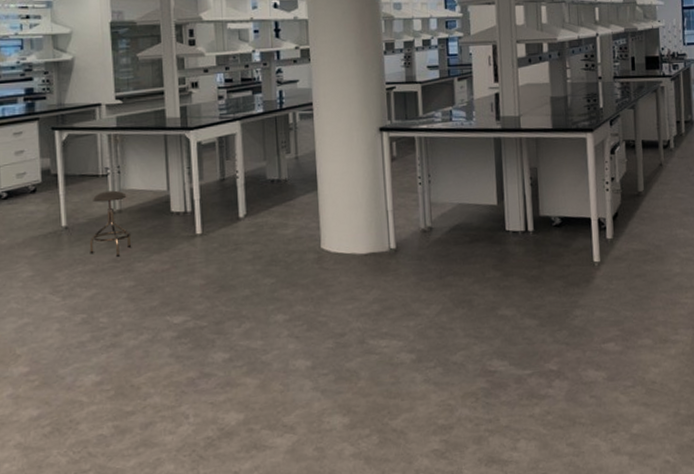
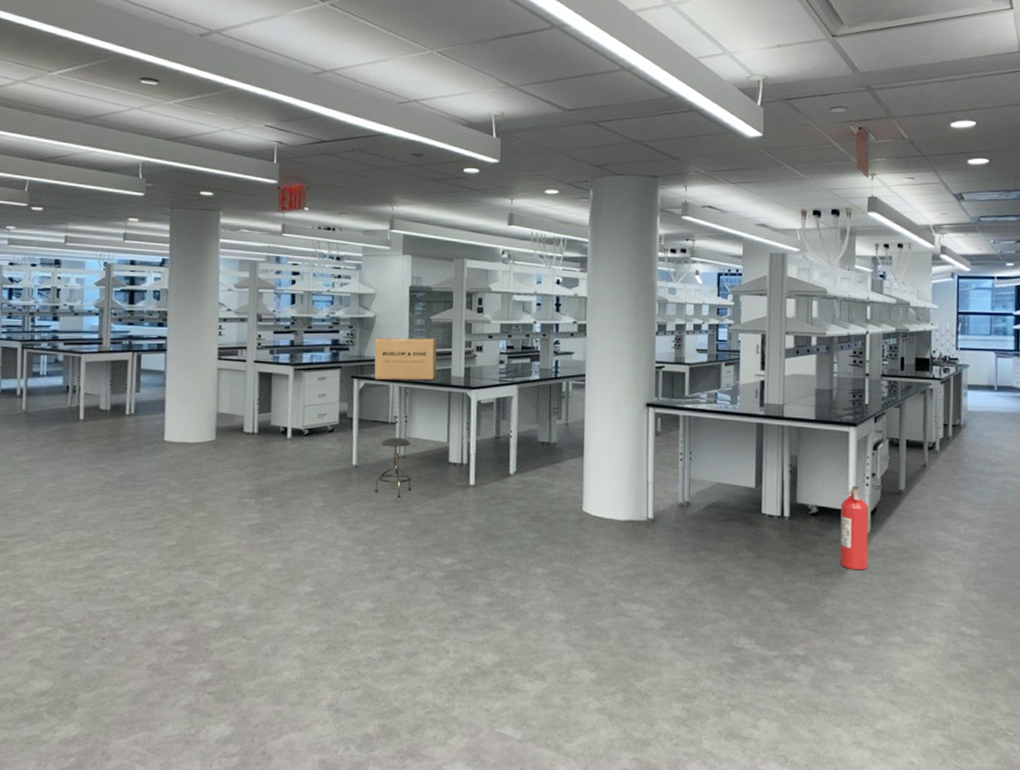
box: none [75,77,149,130] -> present [374,337,437,381]
fire extinguisher: none [583,191,614,278] -> present [840,485,869,571]

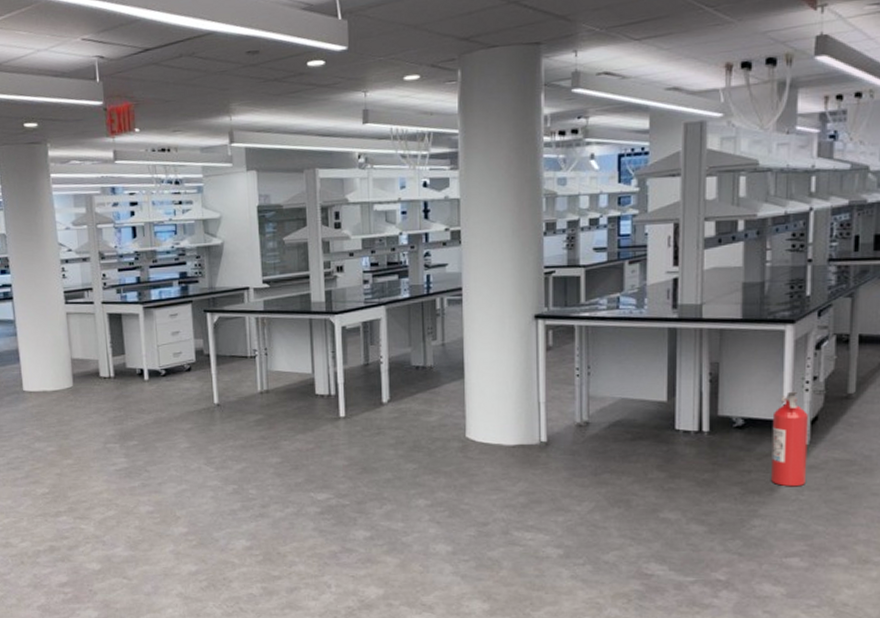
box: present [374,337,437,381] -> none [225,261,294,313]
stool: present [374,437,412,497] -> none [239,371,279,434]

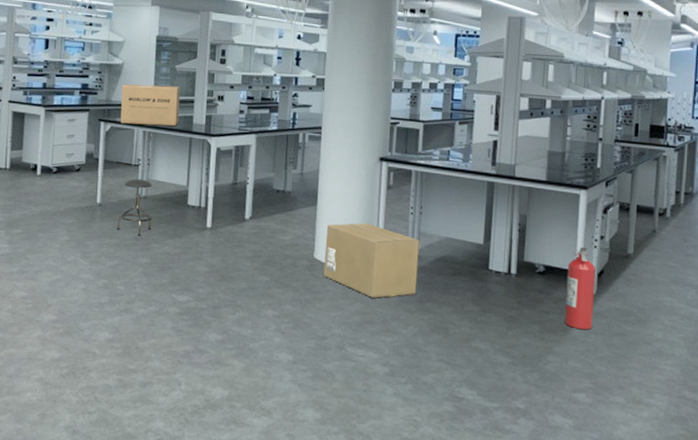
box: none [225,261,294,313] -> present [120,84,181,127]
stool: none [239,371,279,434] -> present [116,178,153,236]
box: none [478,393,590,475] -> present [323,223,420,298]

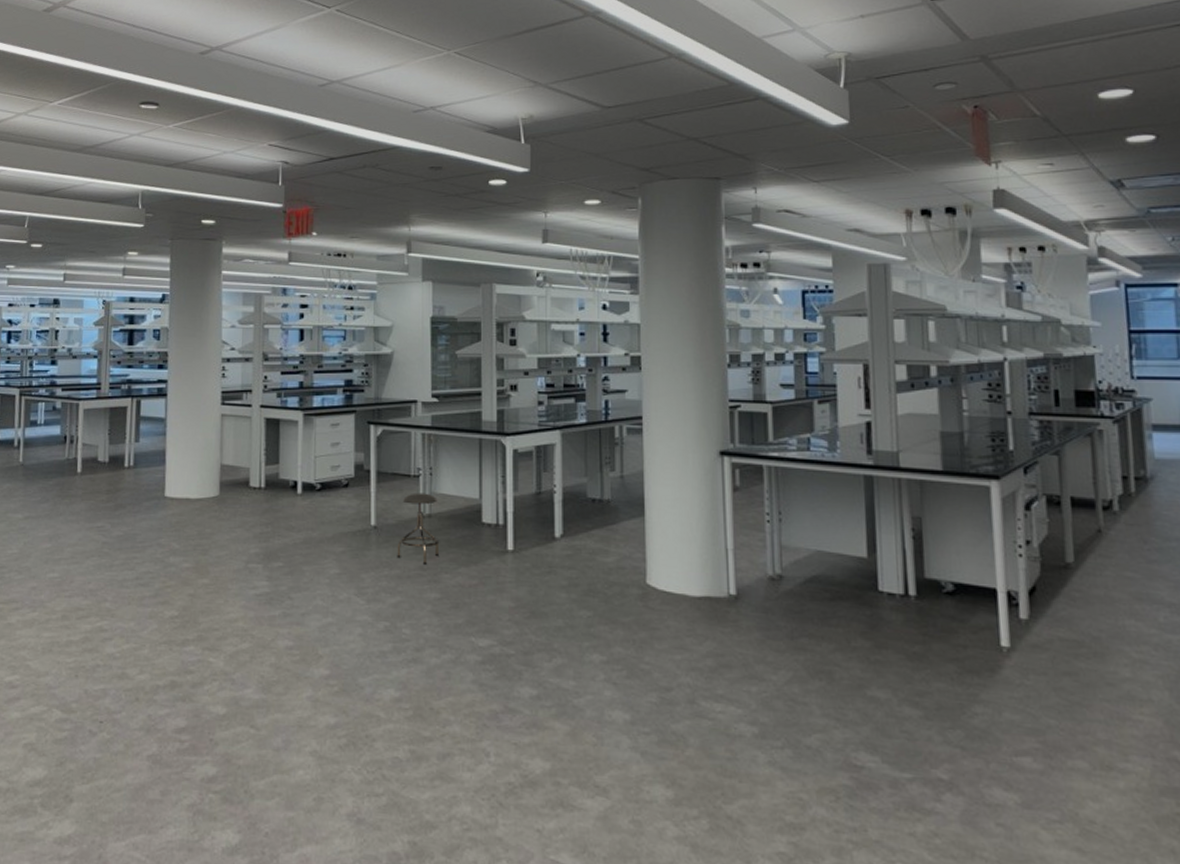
box: present [120,84,181,127] -> none [392,376,464,427]
box: present [323,223,420,298] -> none [659,537,785,635]
fire extinguisher: present [565,246,596,330] -> none [985,555,1031,669]

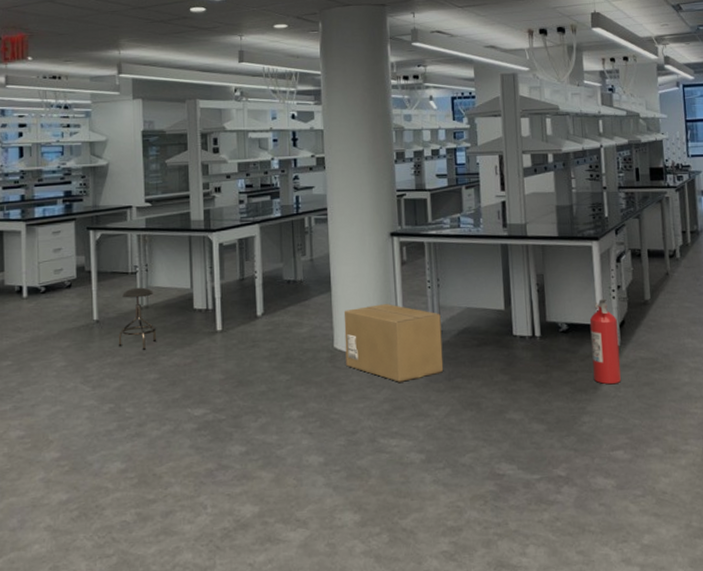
box: none [659,537,785,635] -> present [344,304,444,382]
fire extinguisher: none [985,555,1031,669] -> present [589,299,622,385]

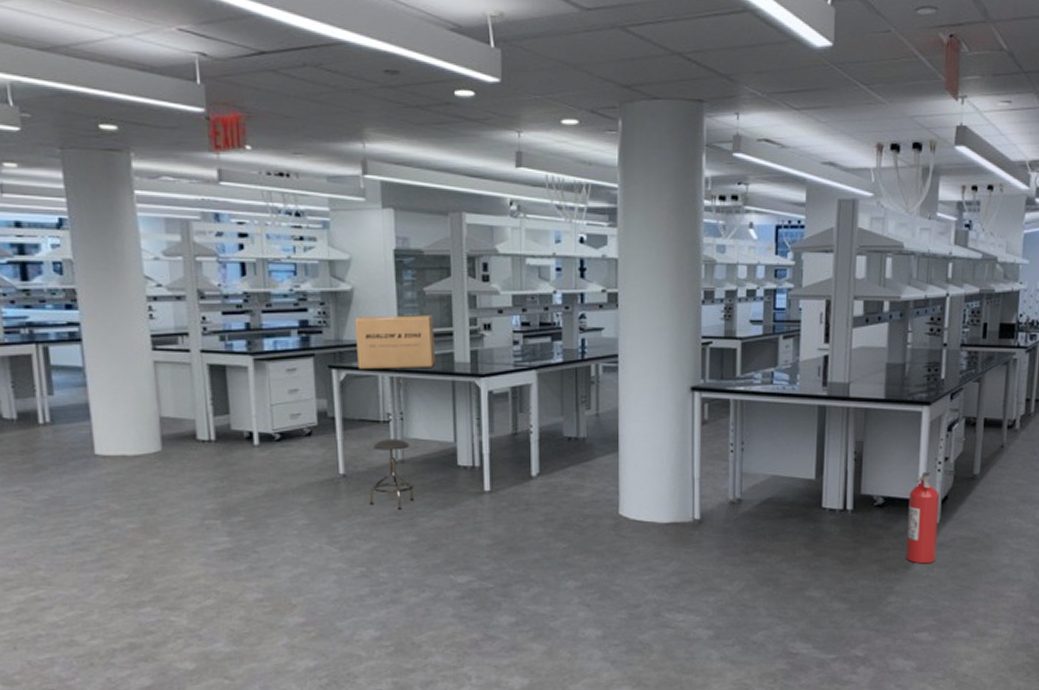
box: none [109,182,175,230] -> present [354,315,435,370]
box: present [344,304,444,382] -> none [632,468,742,554]

